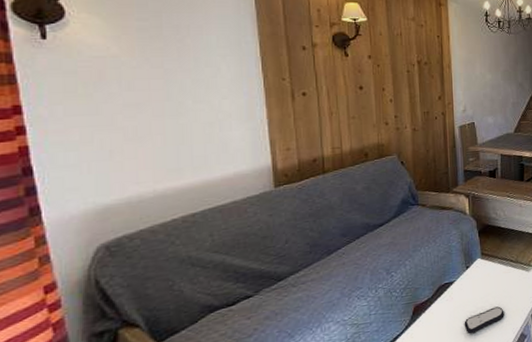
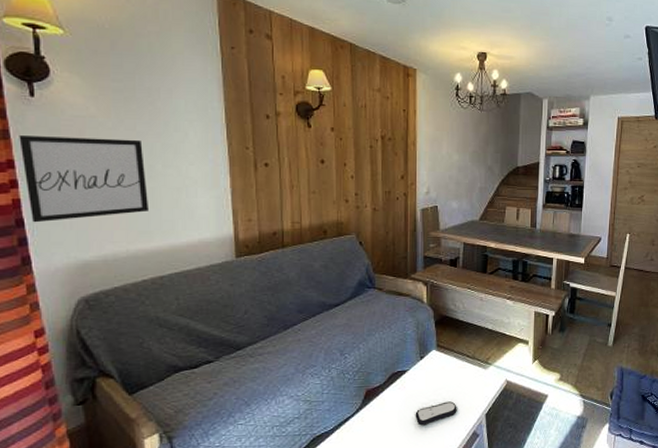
wall art: none [27,77,178,170] -> present [19,136,148,223]

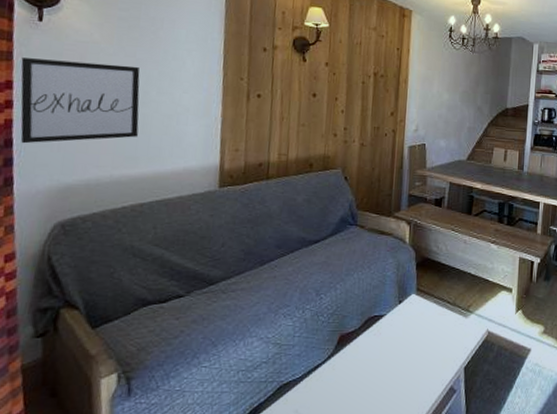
remote control: present [415,401,457,426] -> none [389,351,435,377]

